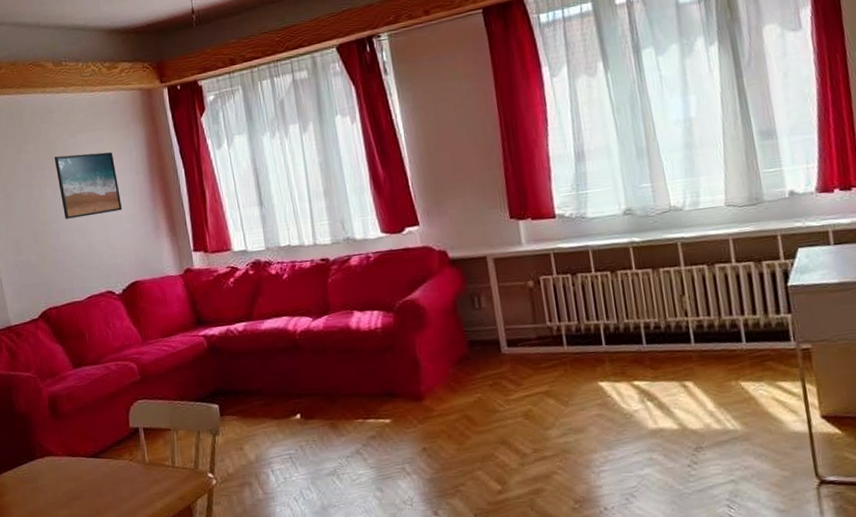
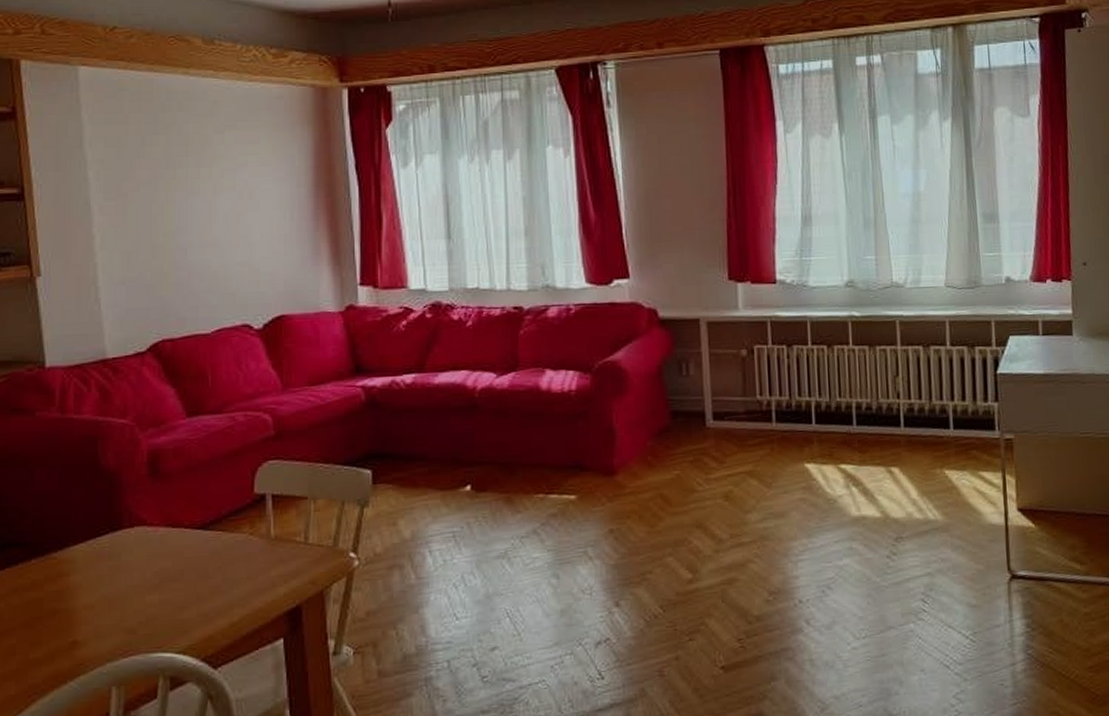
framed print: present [54,152,123,219] -> none [190,154,275,232]

